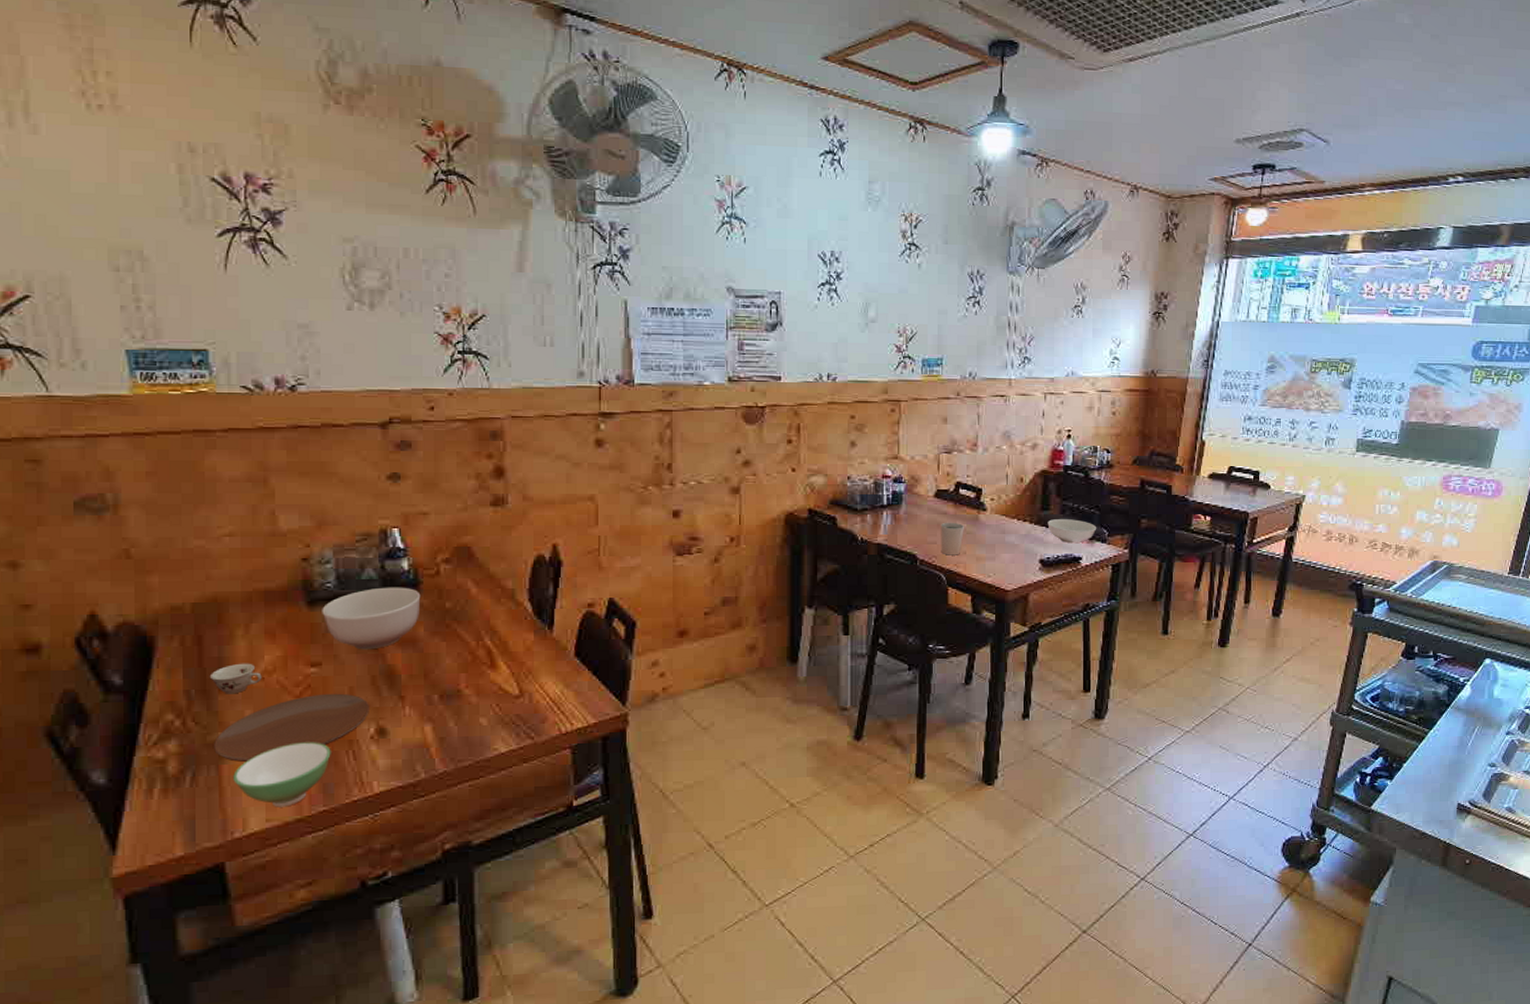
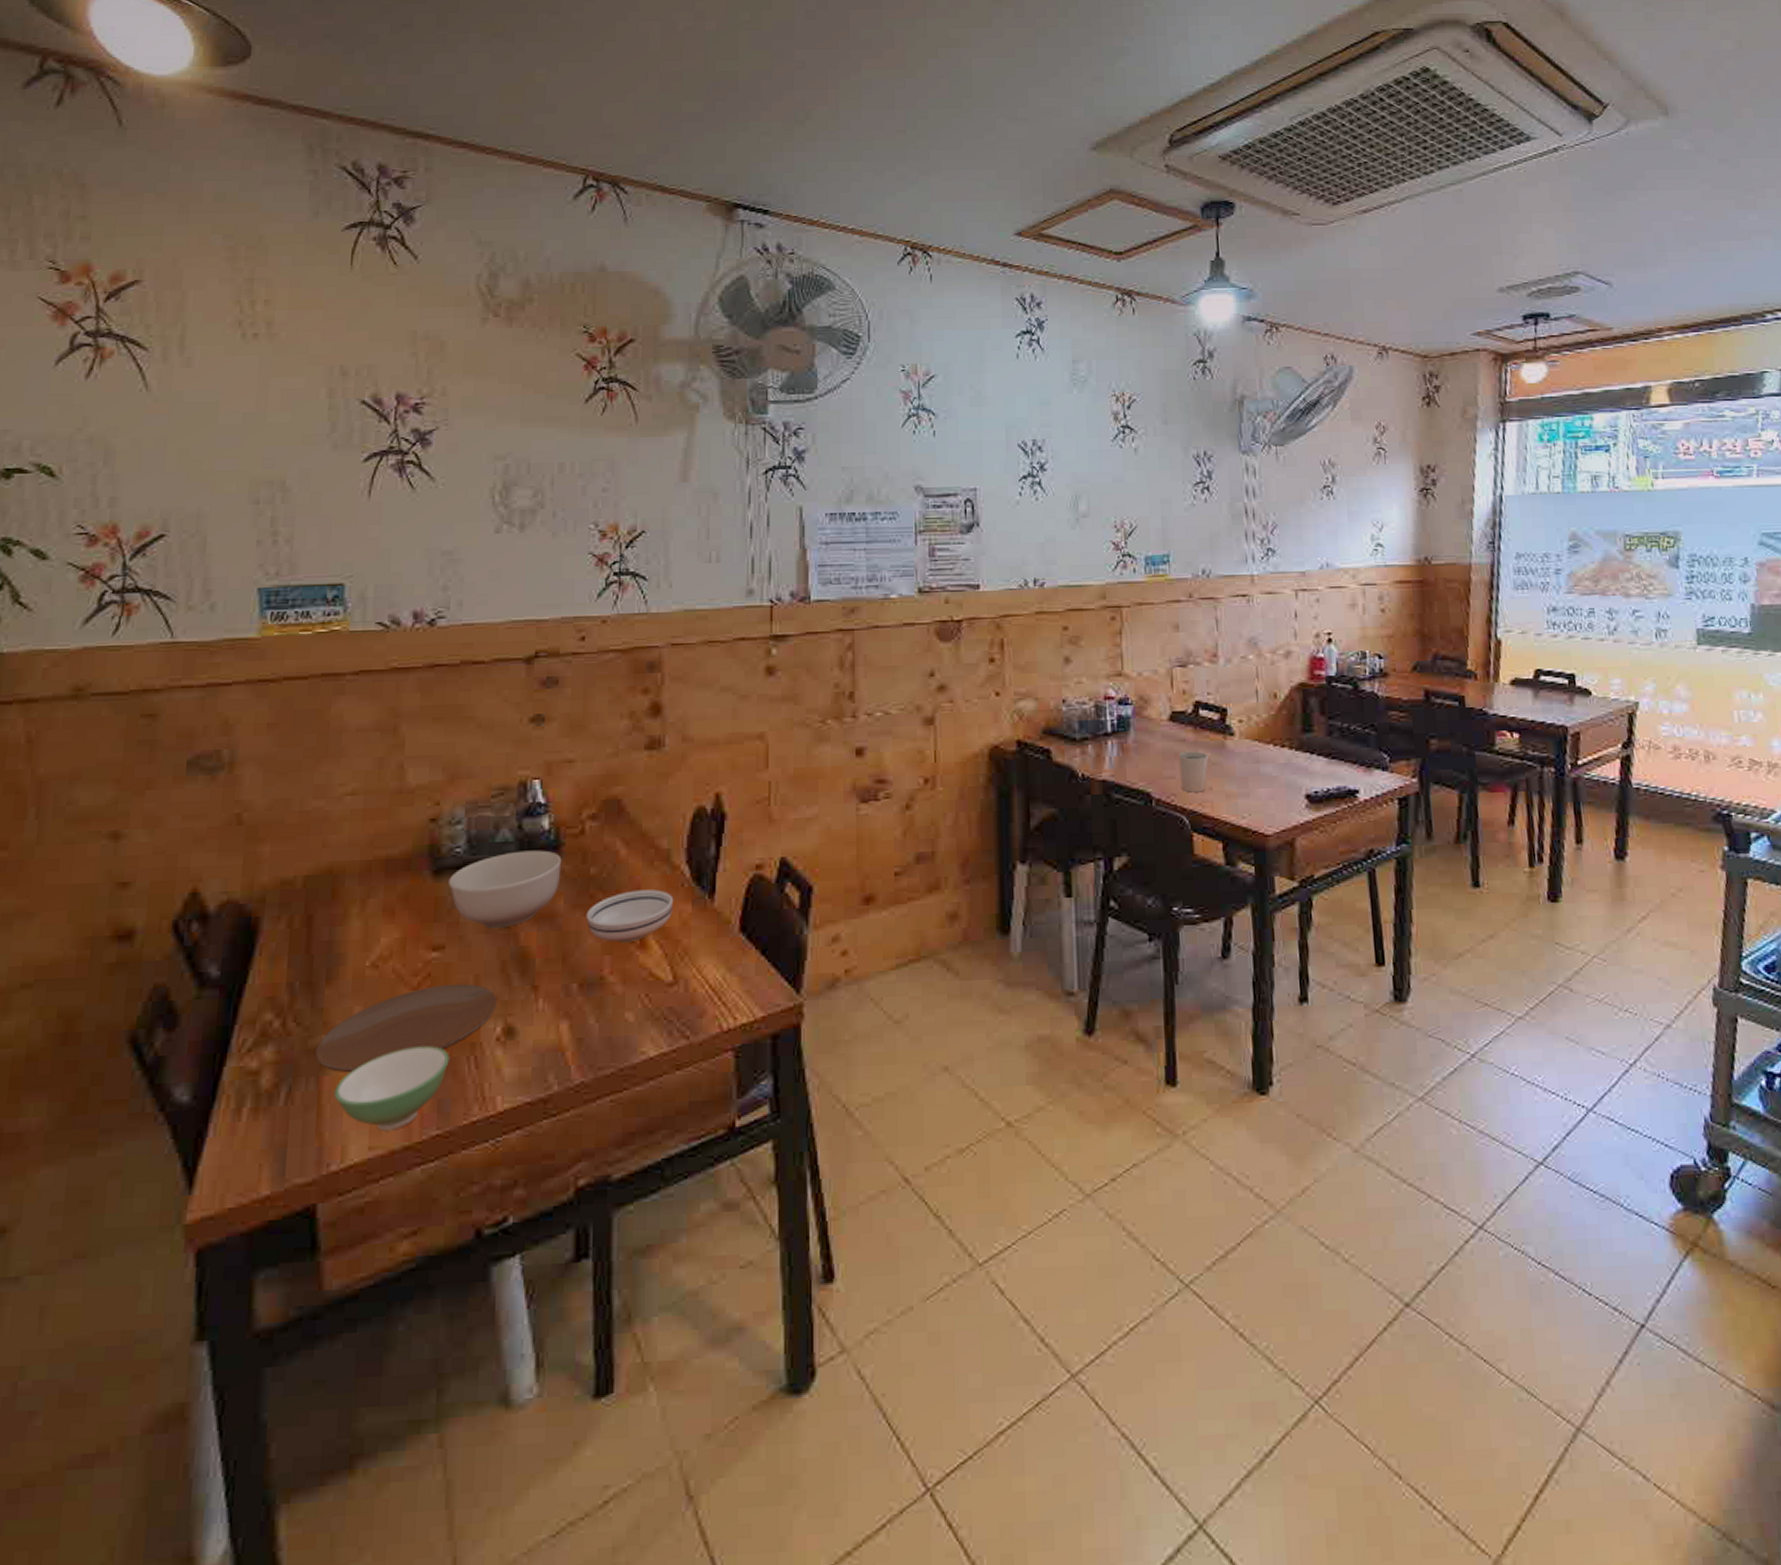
teacup: present [209,663,262,694] -> none [317,947,376,987]
bowl: none [443,621,519,664] -> present [586,889,674,943]
bowl: present [1047,518,1097,544] -> none [1311,741,1375,773]

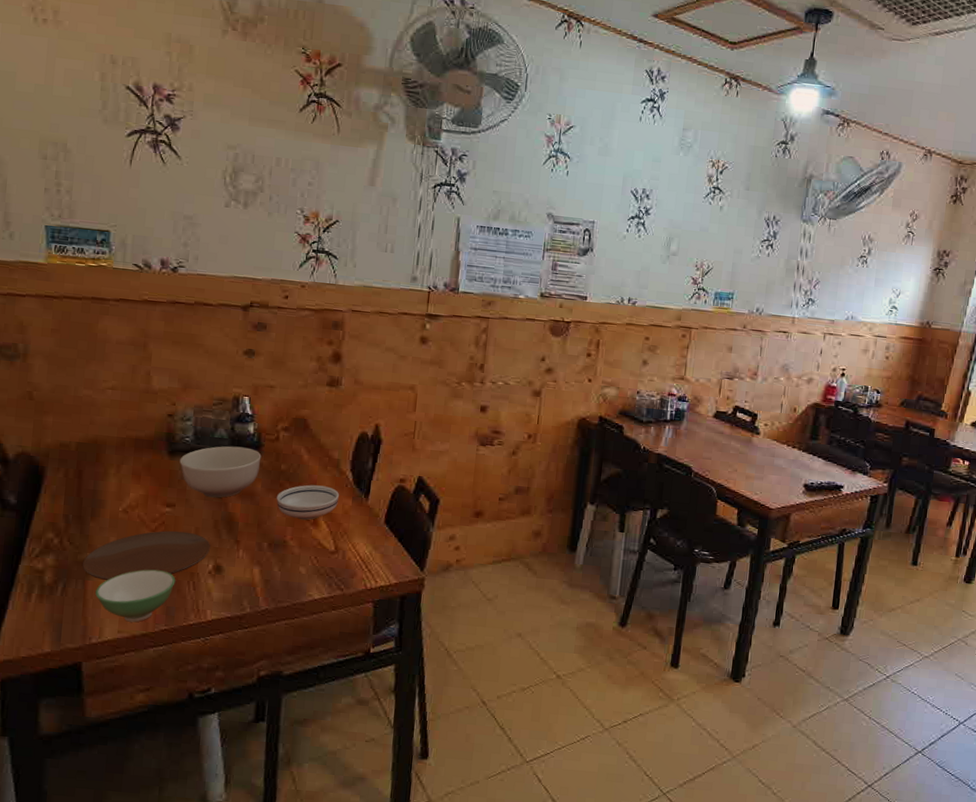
cup: present [1179,751,1209,793] -> none [714,441,739,472]

